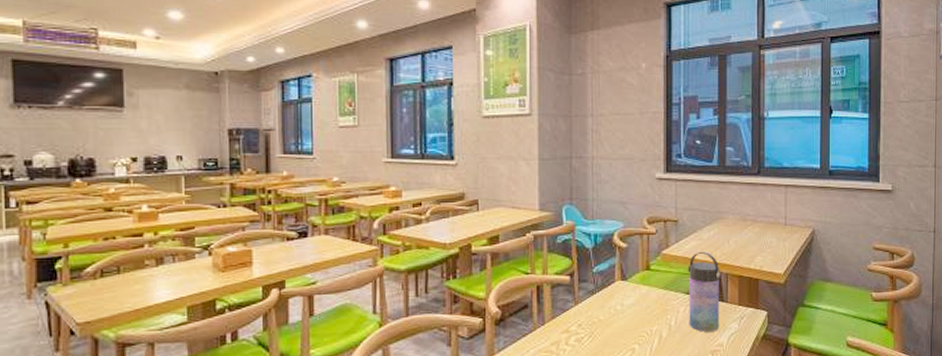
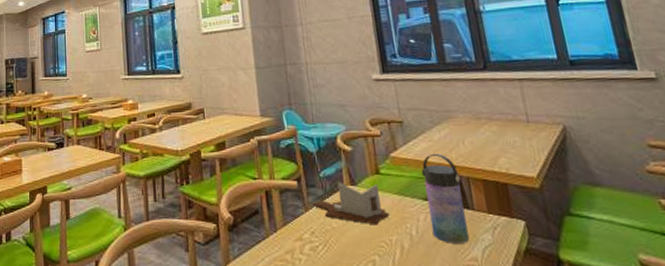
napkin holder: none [583,277,653,317] -> present [312,182,390,225]

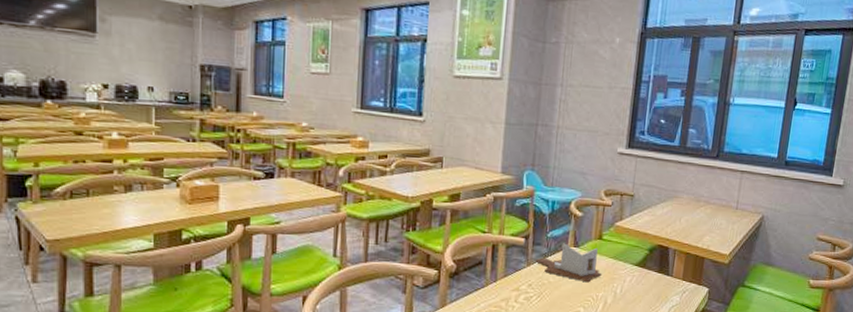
water bottle: present [421,153,469,244] -> none [633,226,669,302]

